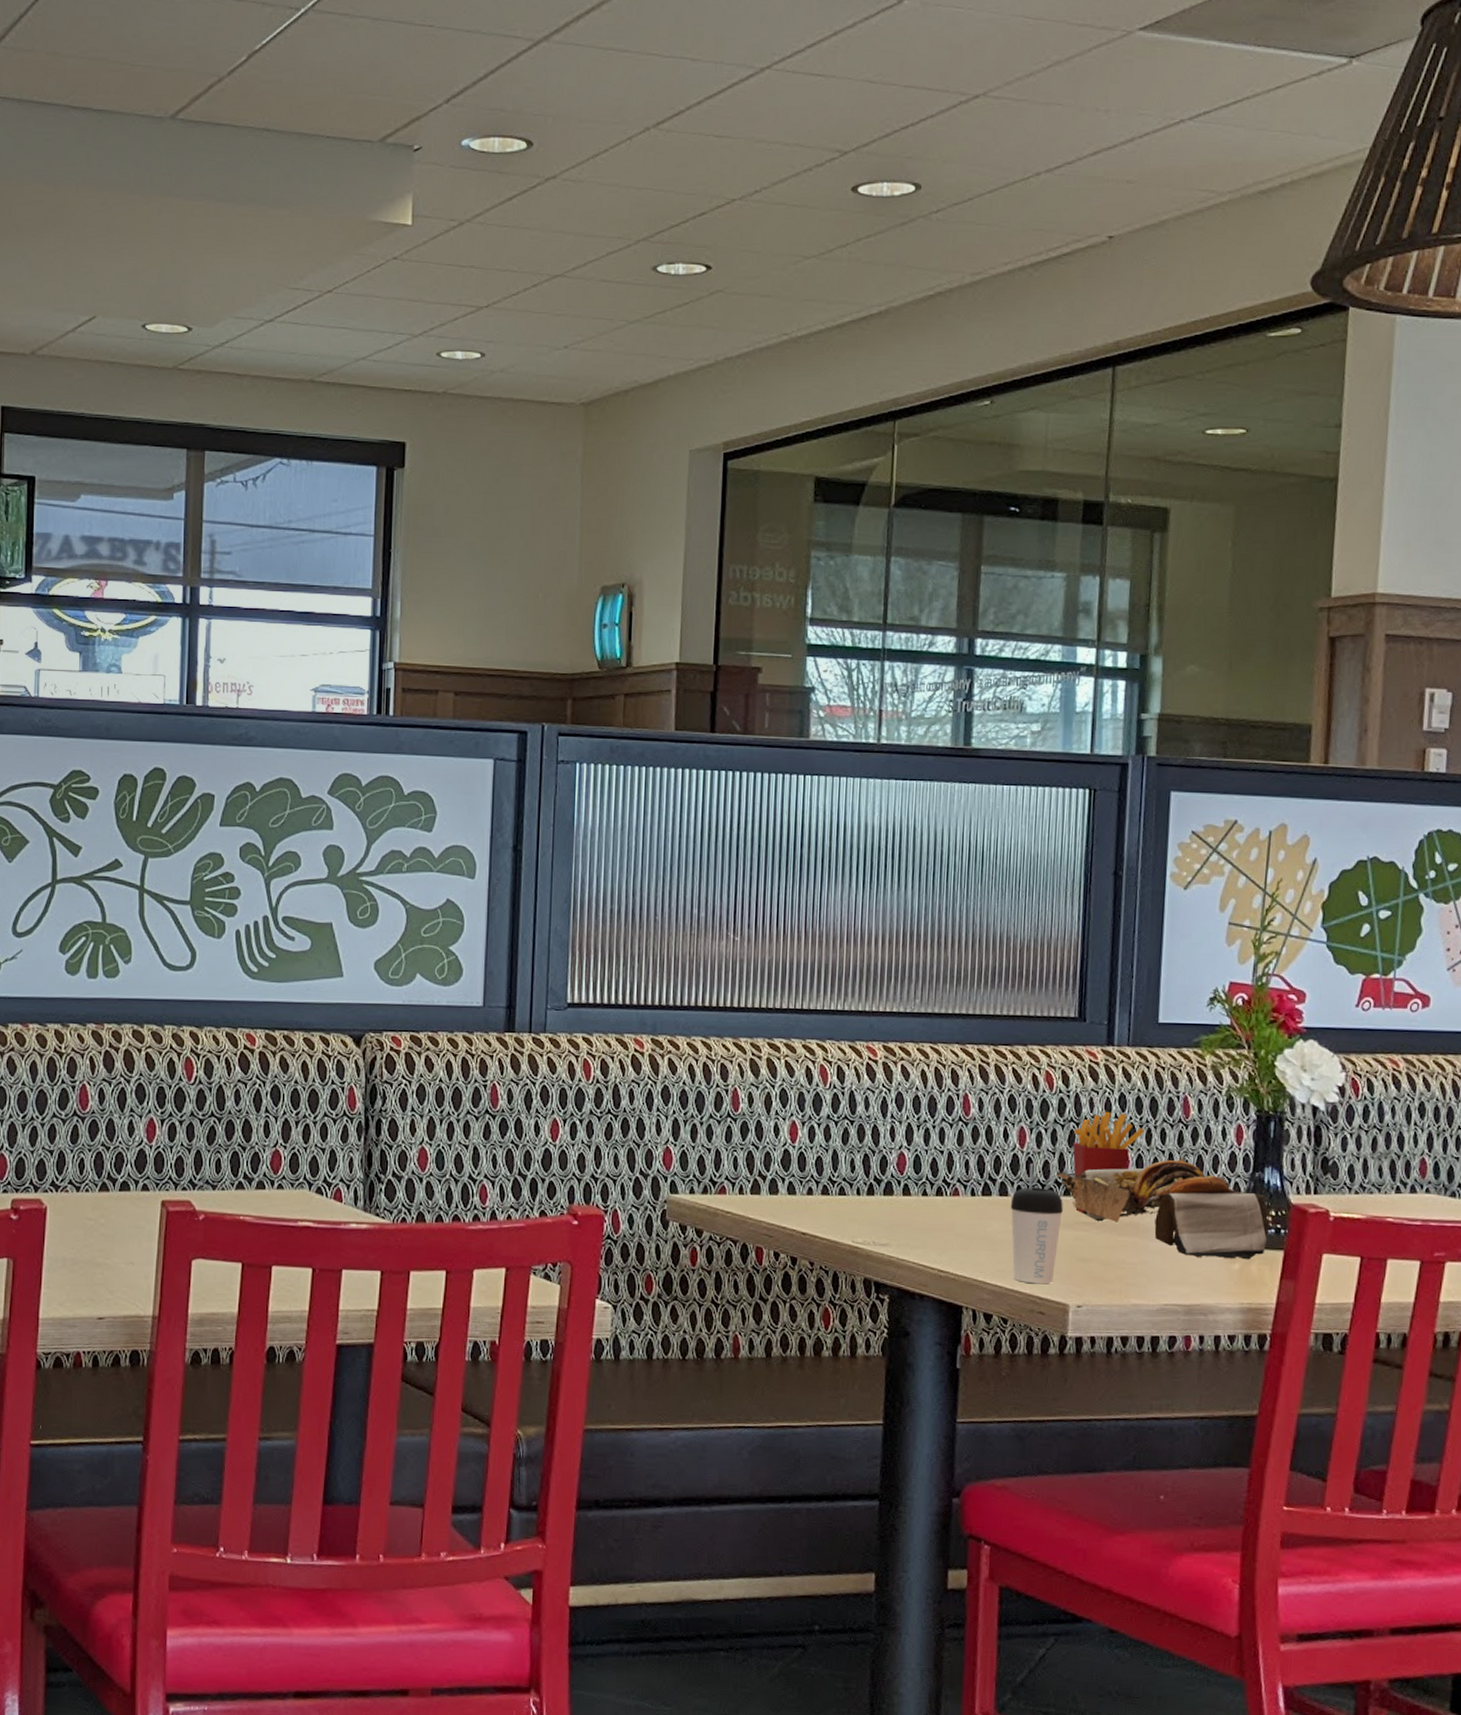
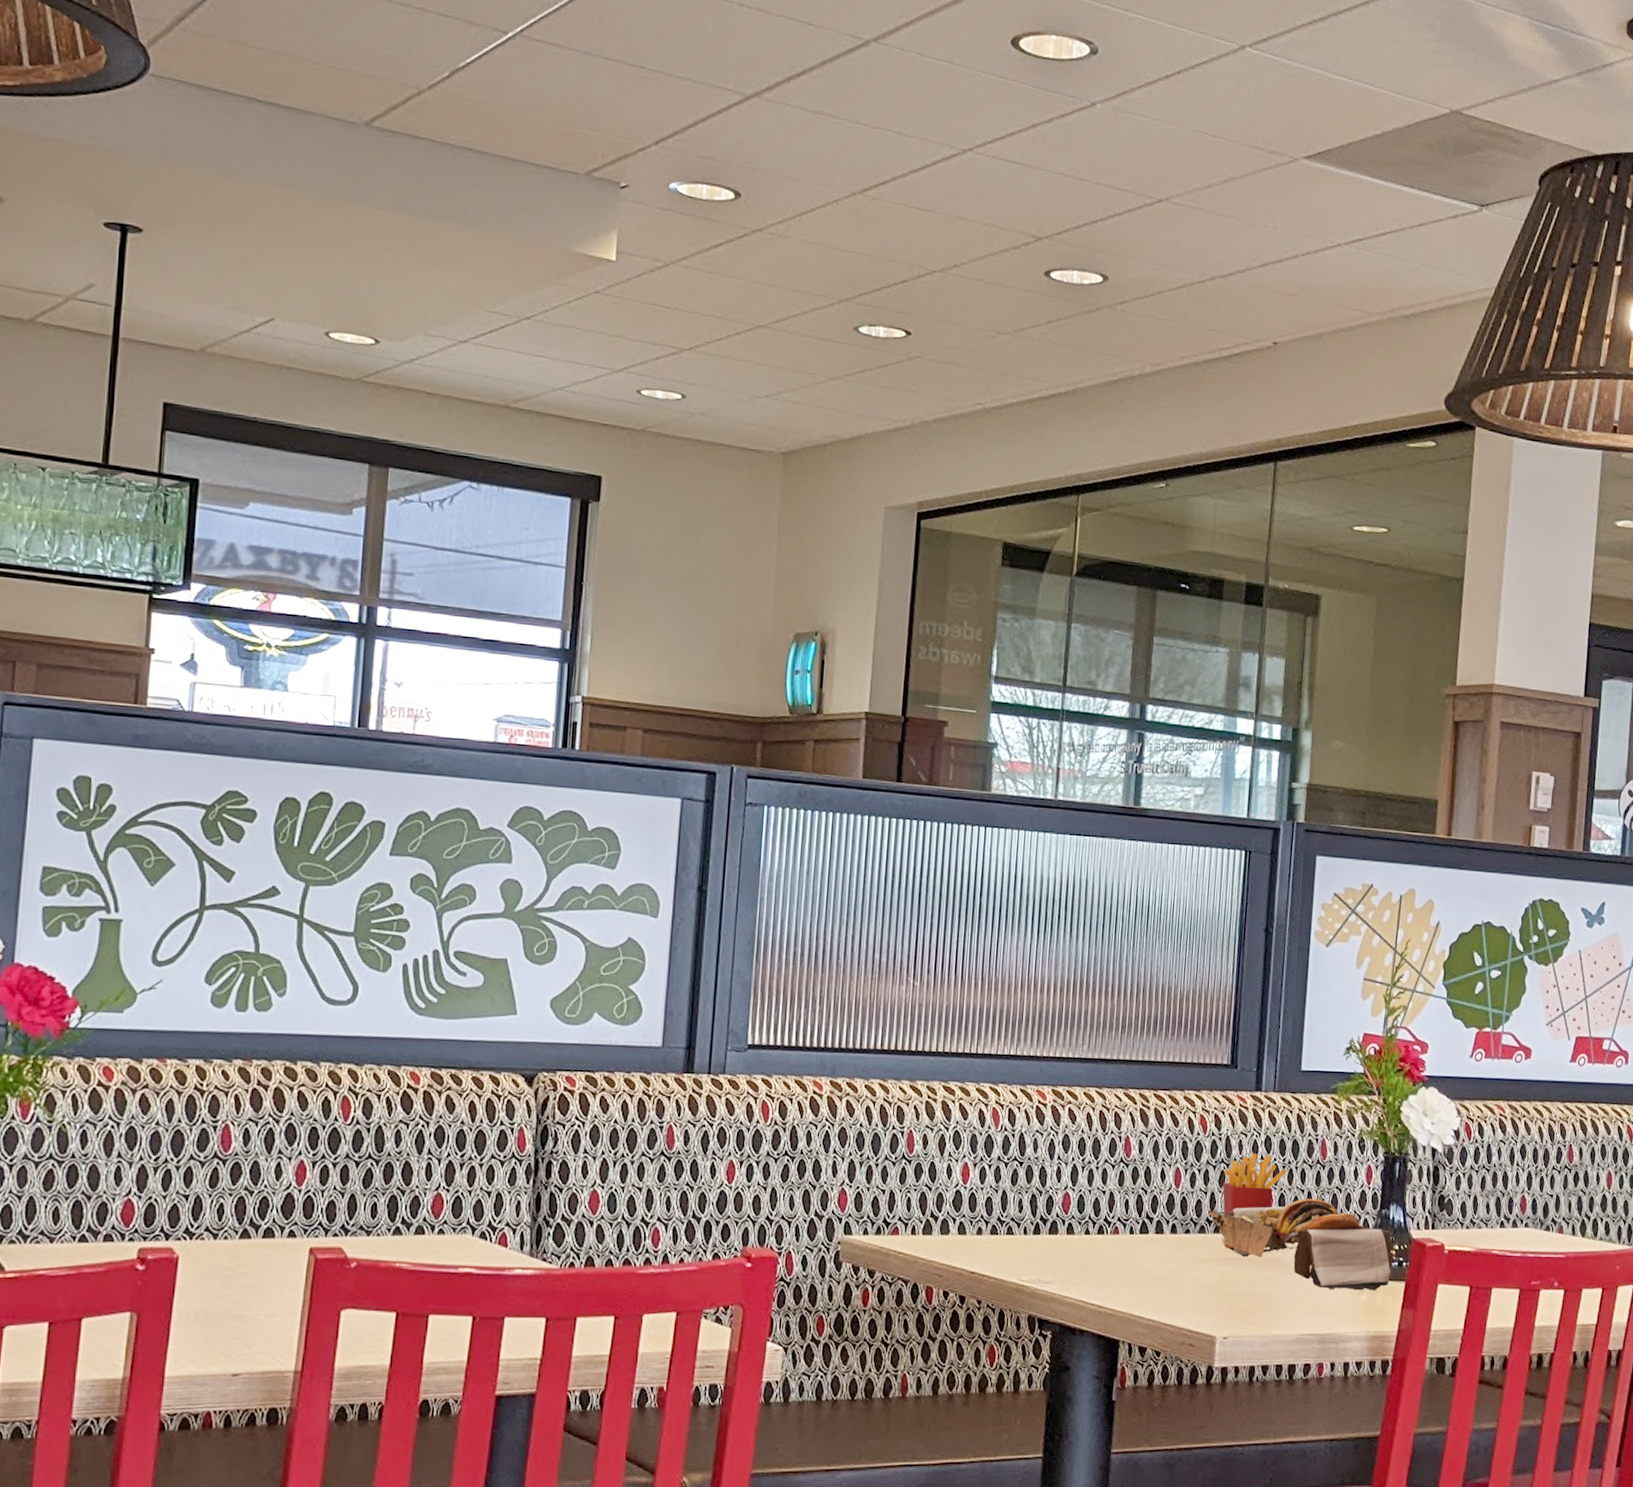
beverage cup: present [1010,1163,1063,1285] -> none [1165,1202,1213,1318]

